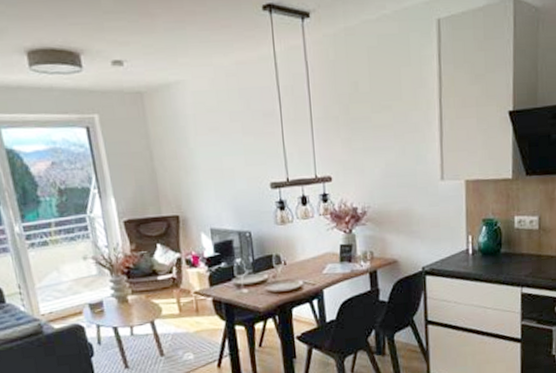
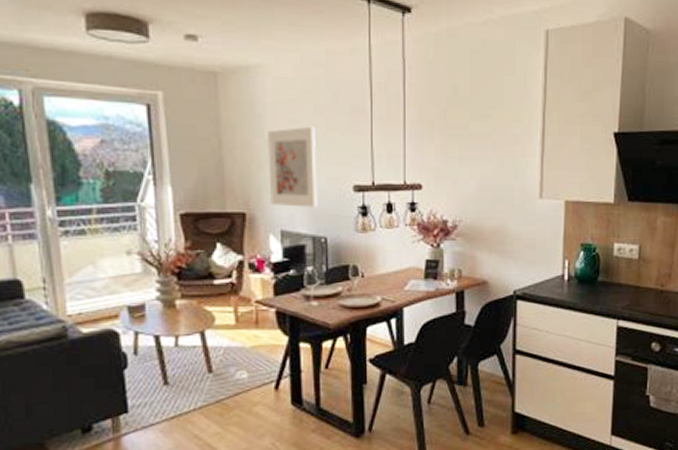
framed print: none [191,133,241,207] -> present [268,126,318,208]

